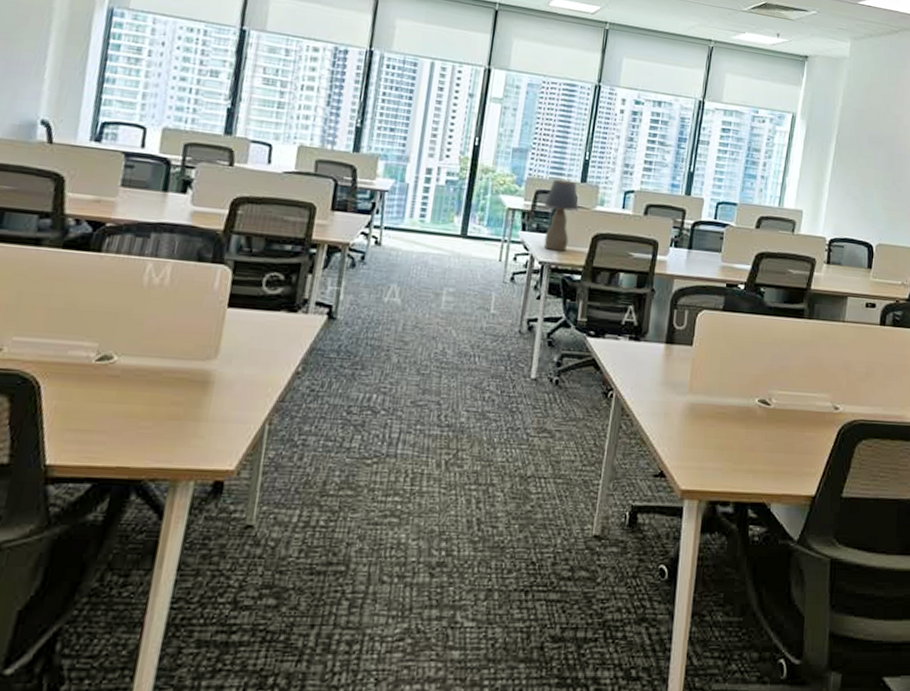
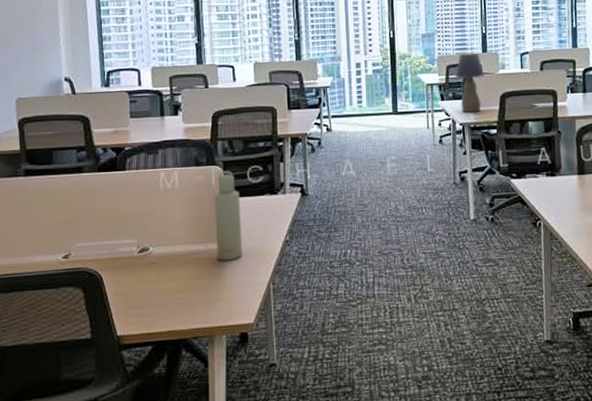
bottle: none [202,273,248,388] -> present [214,171,243,261]

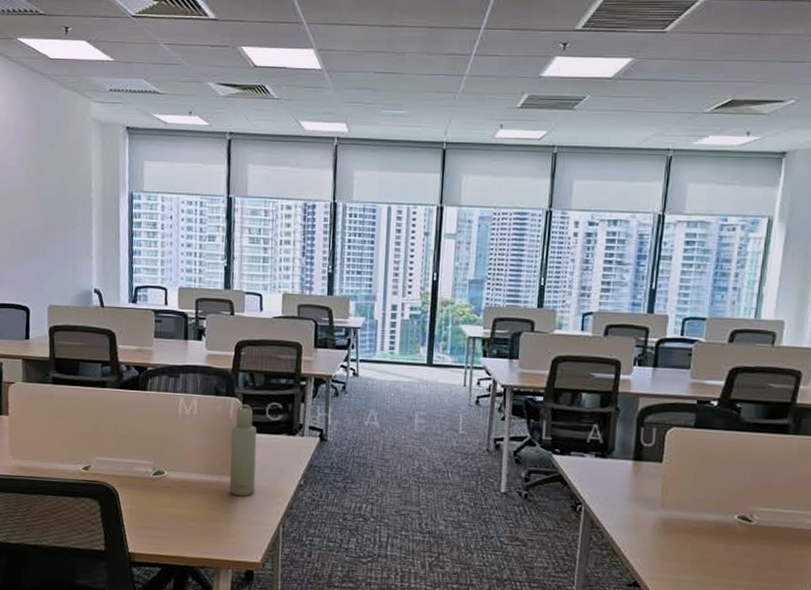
table lamp: present [455,53,485,113] -> none [503,306,537,375]

